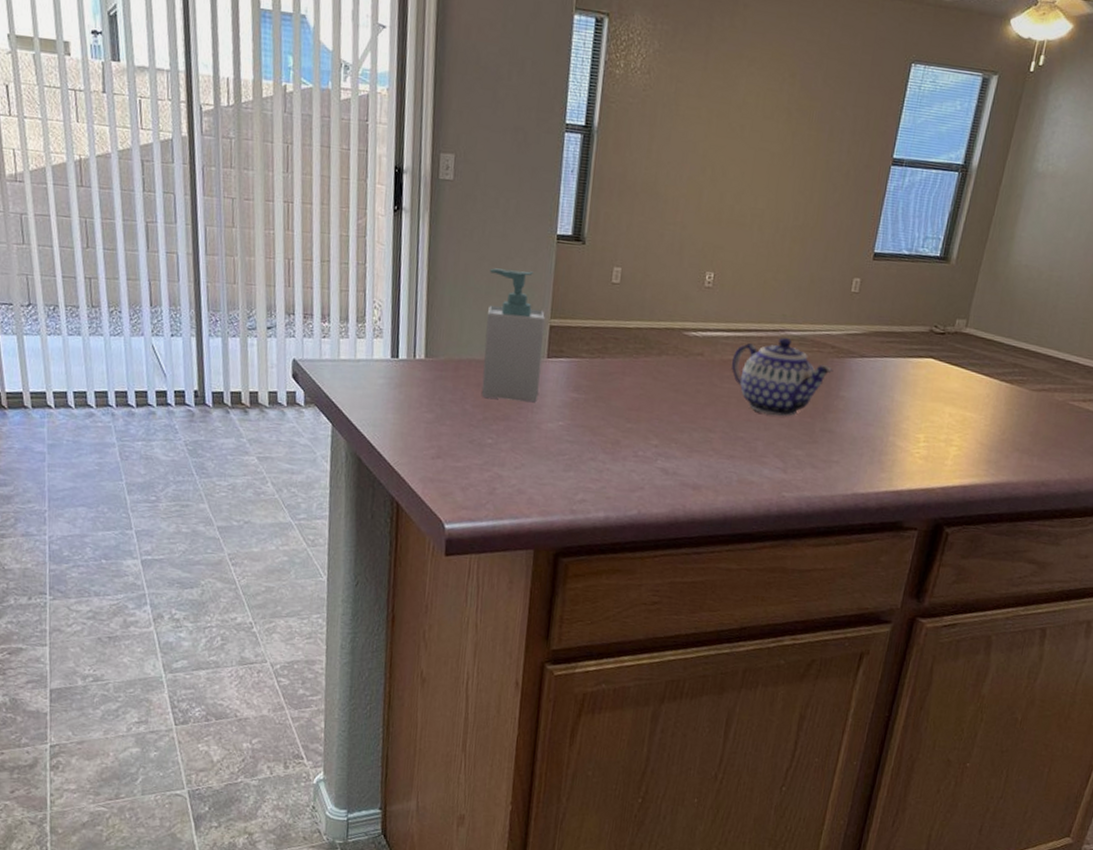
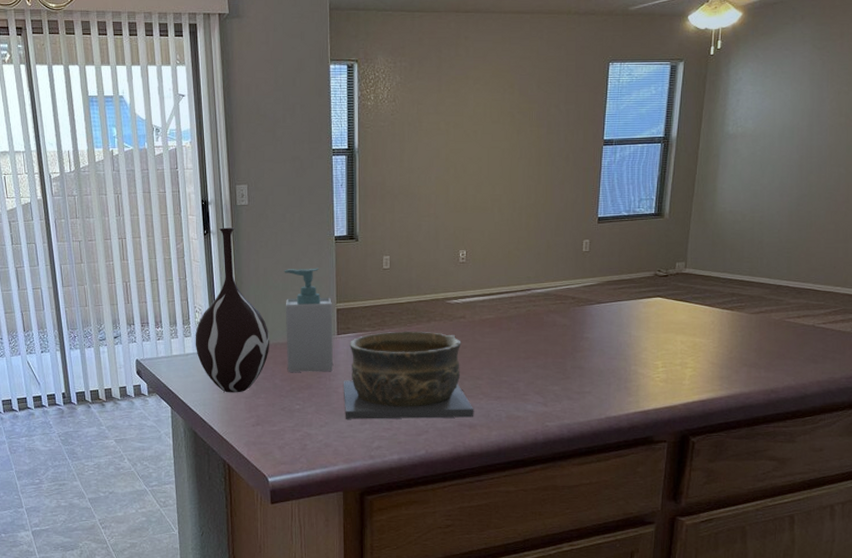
vase: none [369,204,464,416] -> present [195,227,270,393]
bowl: none [546,361,701,477] -> present [344,331,474,419]
teapot: present [731,338,833,416] -> none [489,296,576,359]

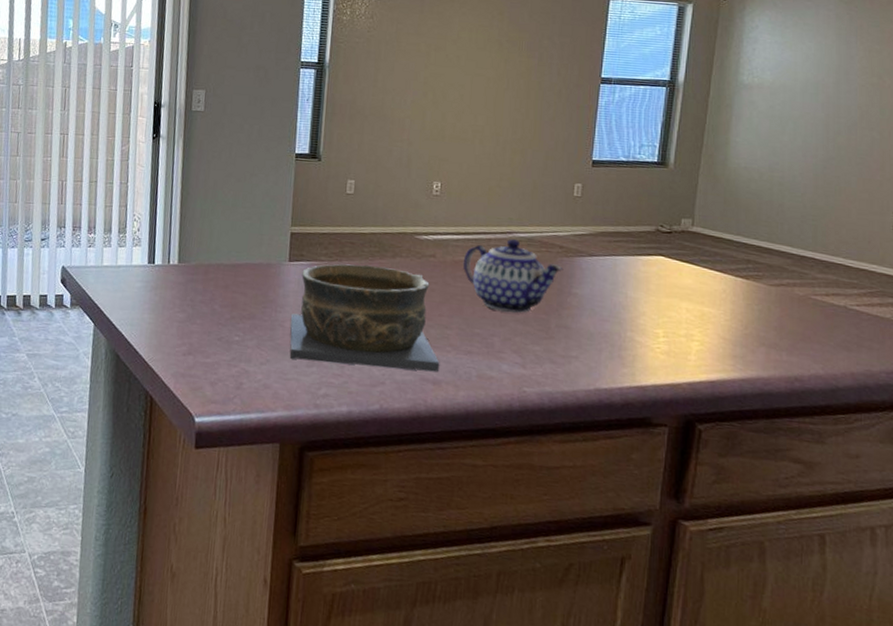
vase: present [195,227,270,393] -> none [129,132,213,316]
soap bottle: present [284,268,334,372] -> none [229,183,286,302]
teapot: none [489,296,576,359] -> present [463,239,564,313]

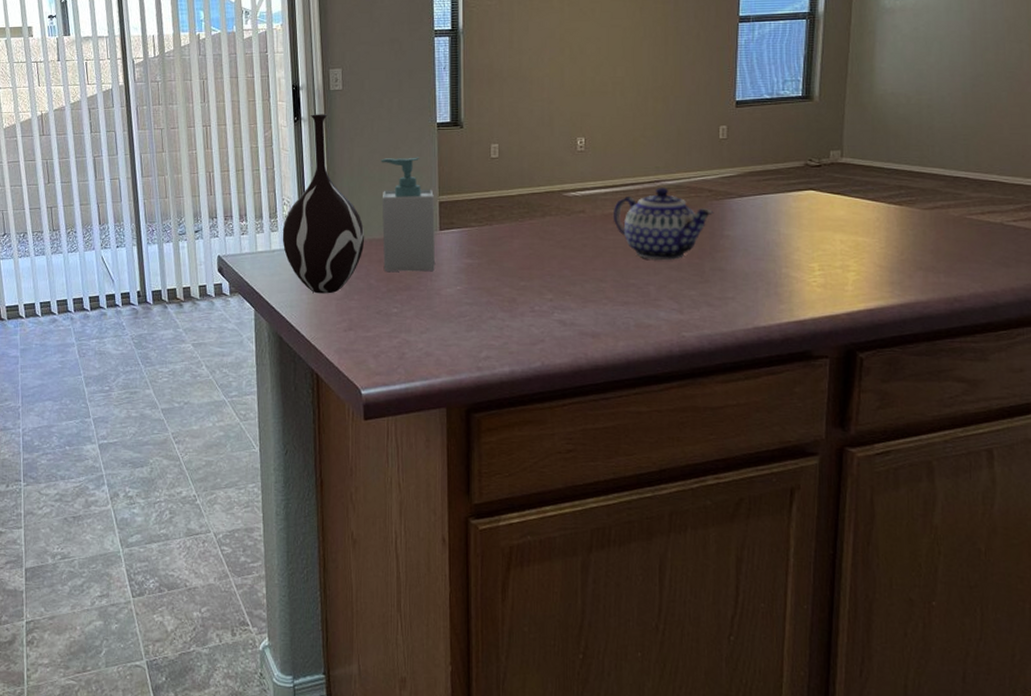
vase: none [129,132,213,316] -> present [282,114,365,294]
soap bottle: none [229,183,286,302] -> present [381,157,436,272]
bowl: present [290,264,440,373] -> none [447,226,598,326]

